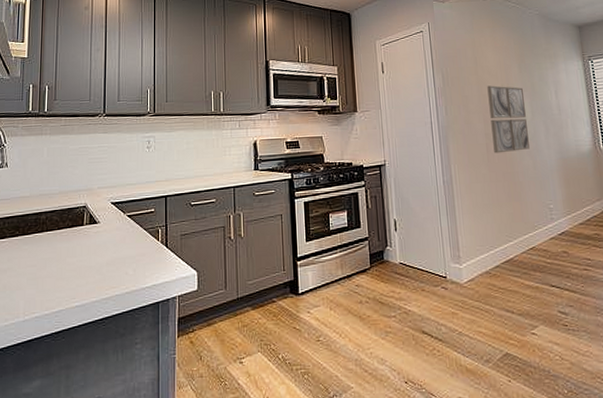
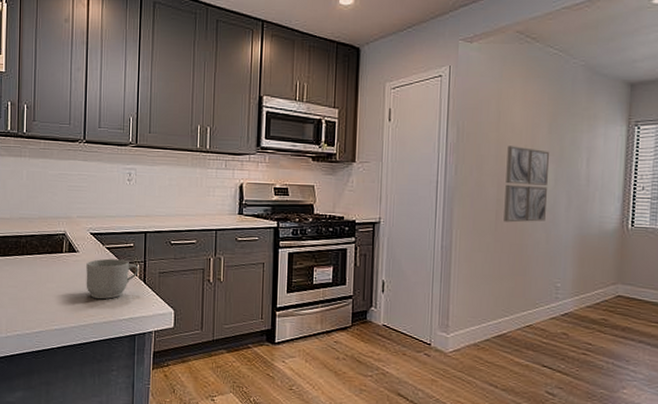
mug: none [107,225,160,268] -> present [86,258,139,299]

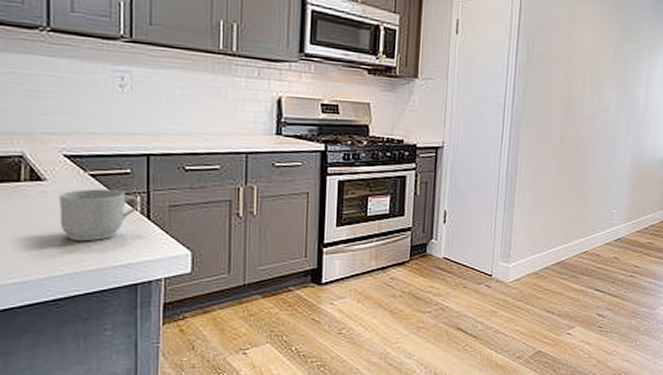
wall art: present [504,146,549,223] -> none [568,69,613,150]

